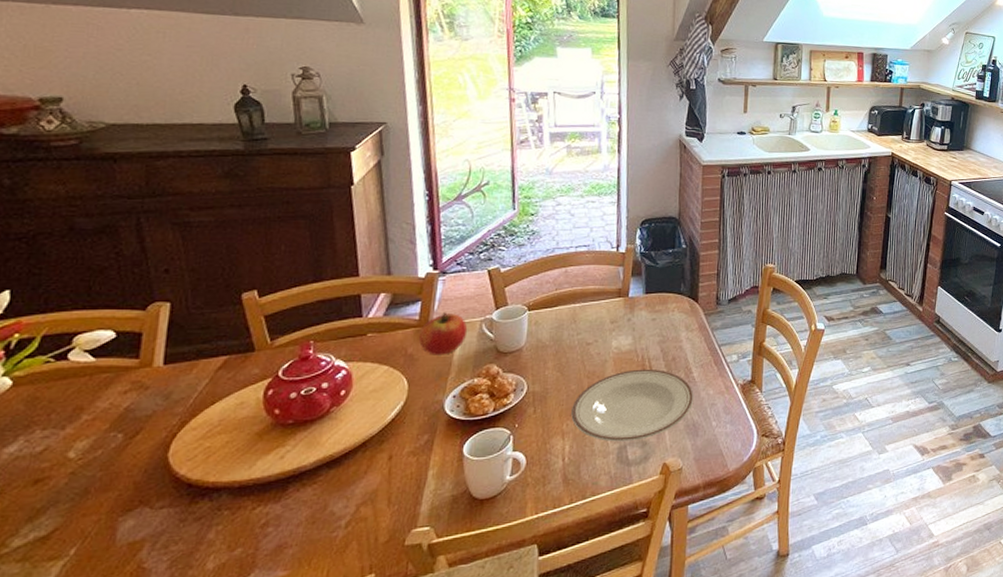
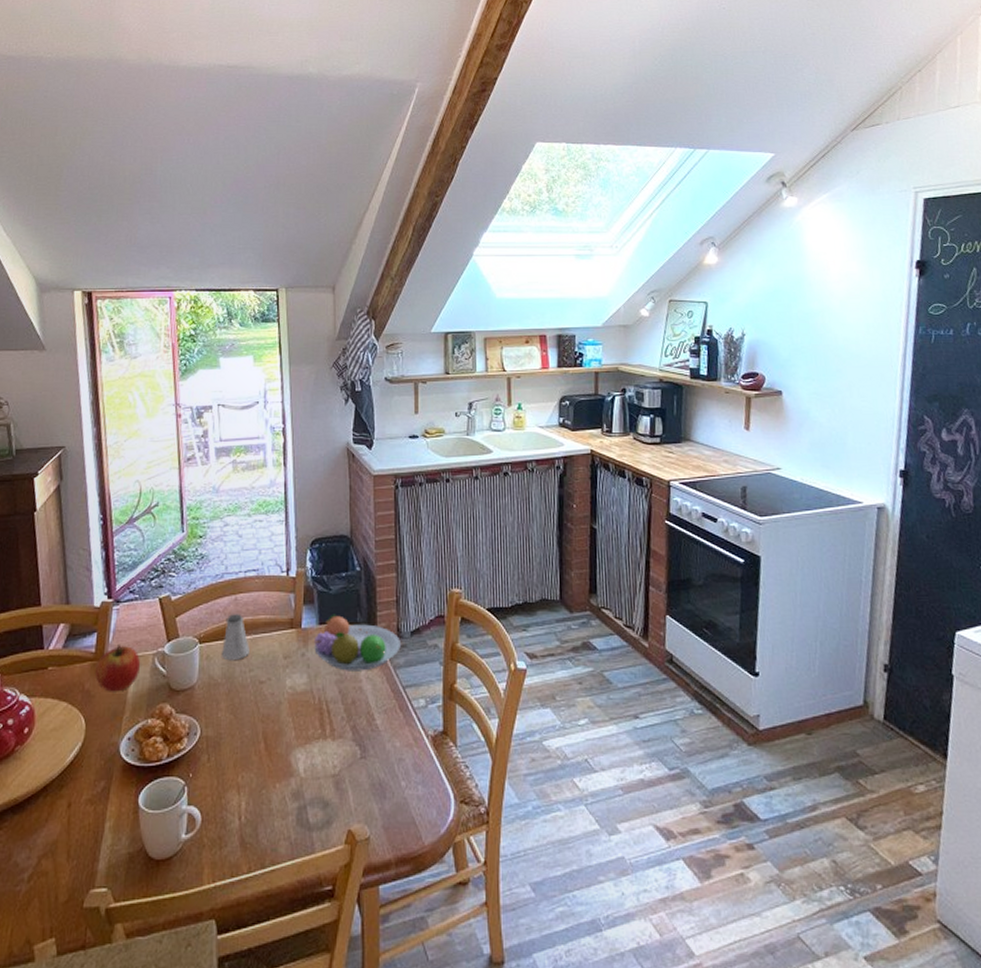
saltshaker: none [550,285,578,326] -> present [222,614,250,661]
plate: present [571,368,695,442] -> none [246,713,379,801]
fruit bowl: none [640,285,719,333] -> present [314,614,401,671]

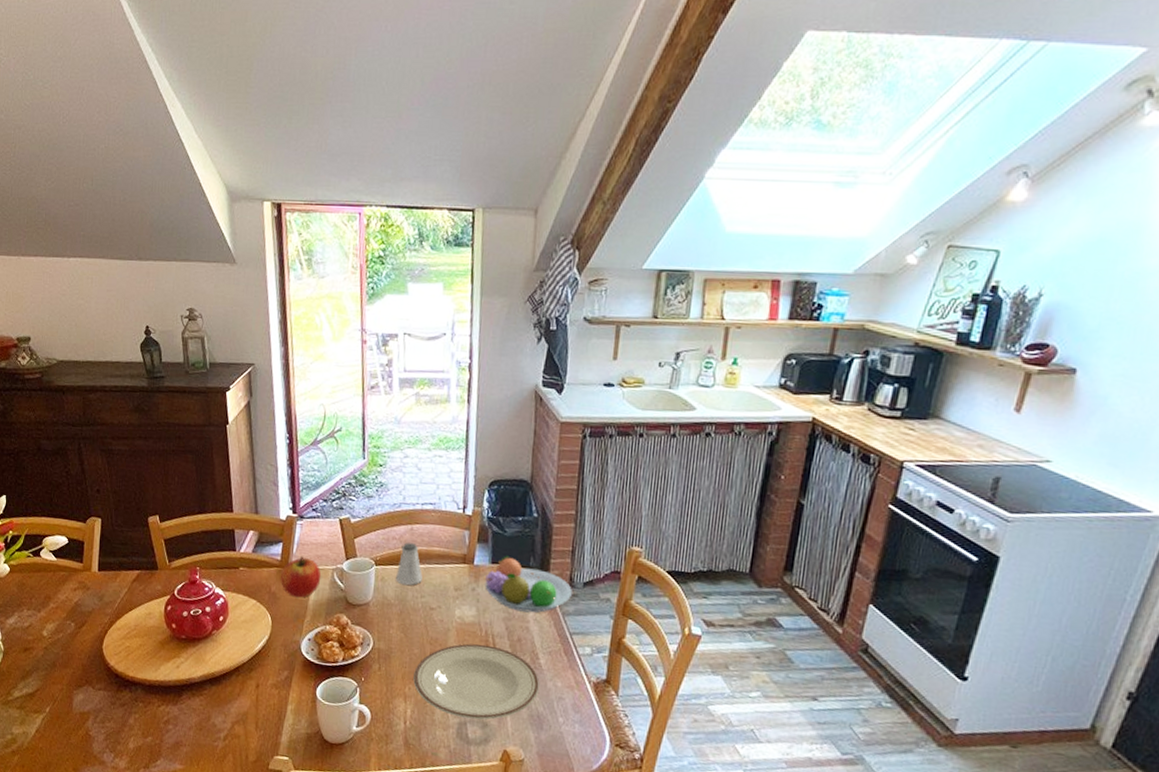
plate: none [246,713,379,801] -> present [413,643,540,720]

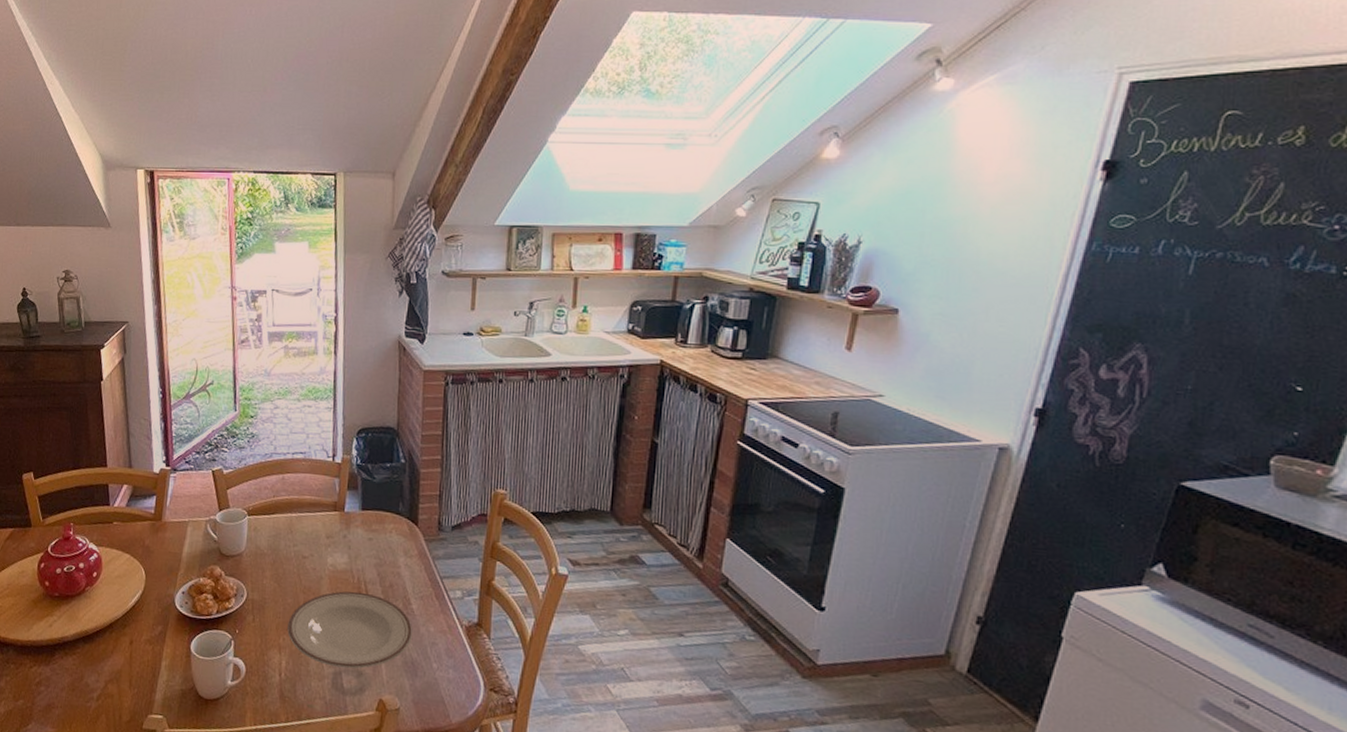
apple: present [280,556,321,598] -> none [153,509,195,551]
saltshaker: present [396,542,423,586] -> none [268,492,295,535]
fruit bowl: present [485,555,572,613] -> none [356,501,441,558]

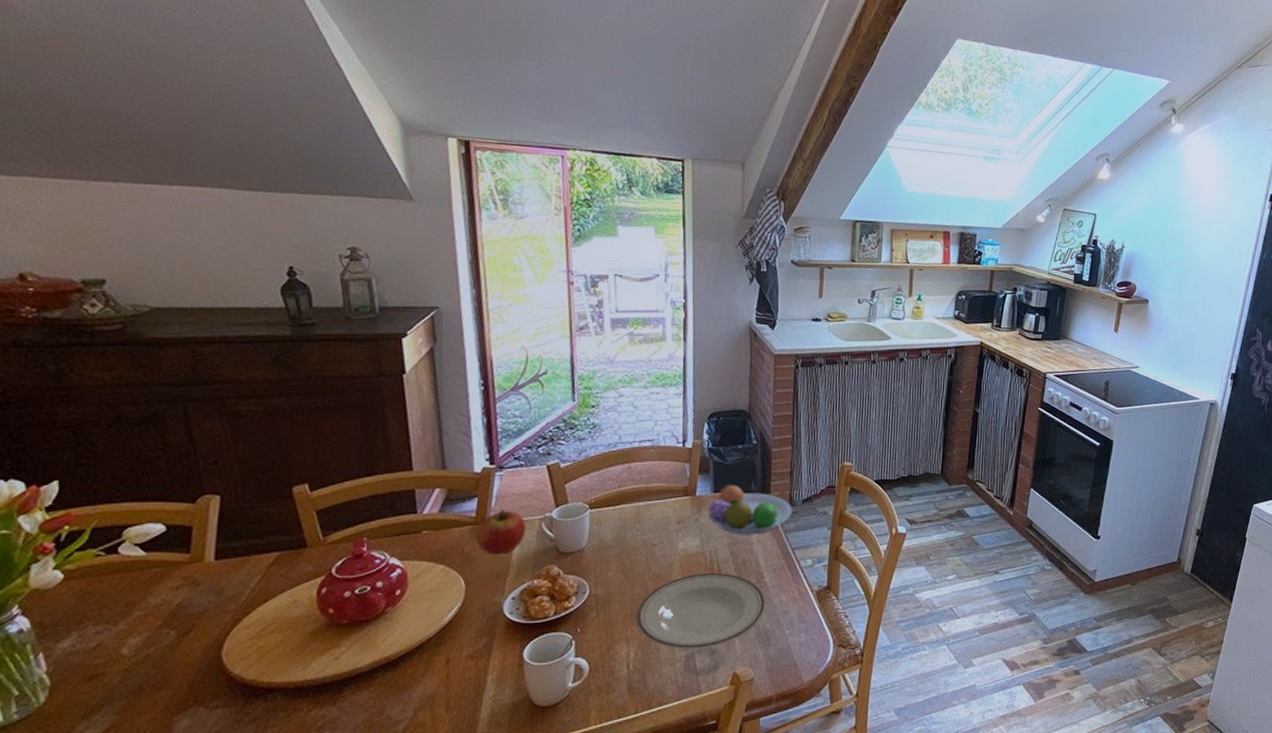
apple: none [153,509,195,551] -> present [475,510,527,555]
fruit bowl: none [356,501,441,558] -> present [708,483,792,535]

